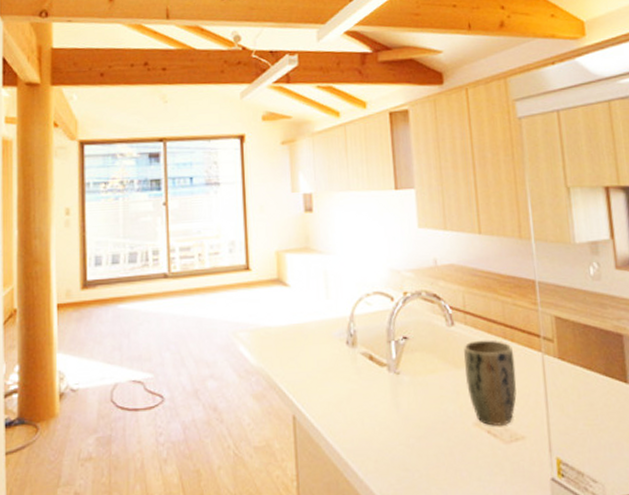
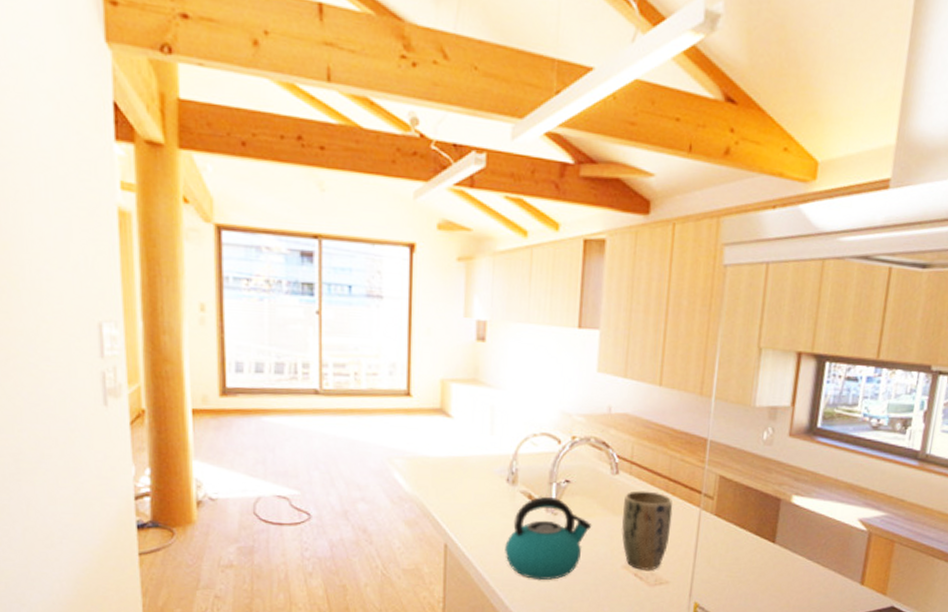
kettle: none [352,355,436,447] -> present [505,496,592,581]

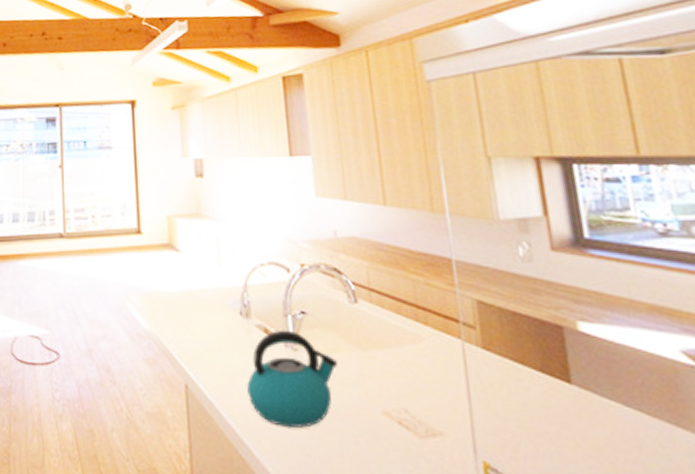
plant pot: present [622,491,673,570] -> none [369,321,433,418]

